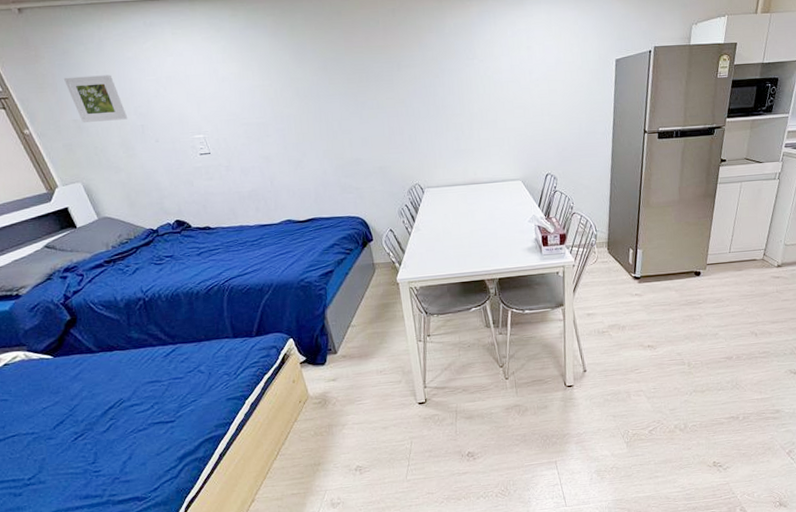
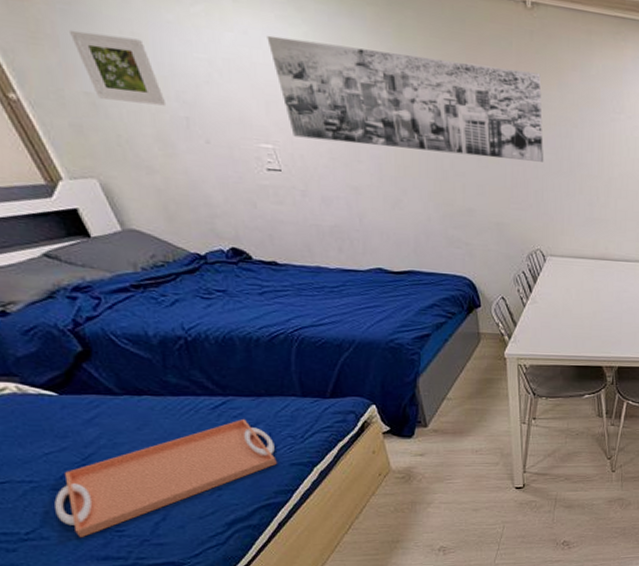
serving tray: none [49,363,216,479] -> present [54,419,277,537]
wall art: none [196,40,413,125] -> present [267,35,543,162]

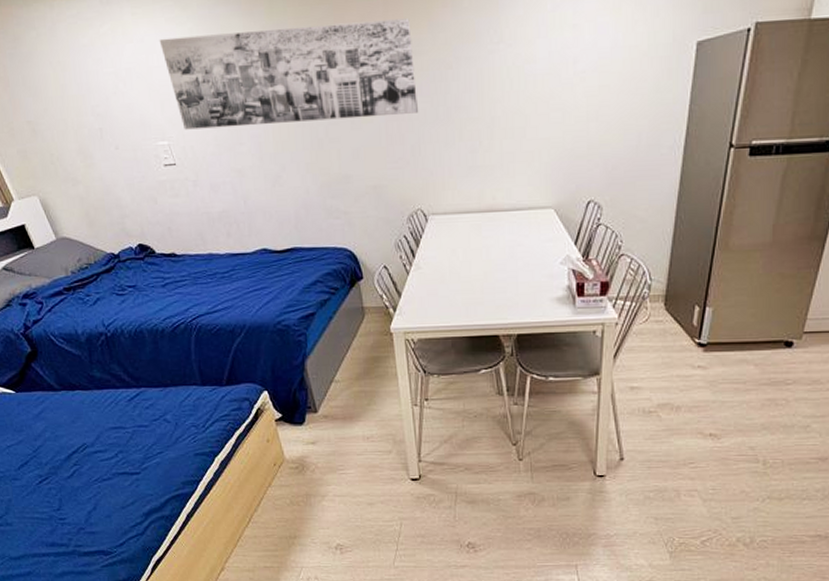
serving tray: present [54,419,277,537] -> none [15,410,183,524]
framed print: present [70,29,167,106] -> none [16,66,85,125]

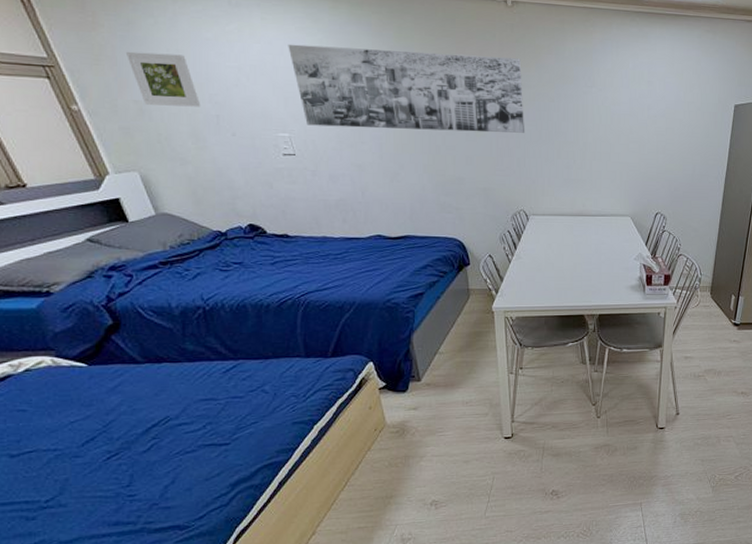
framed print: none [16,66,85,125] -> present [127,51,201,107]

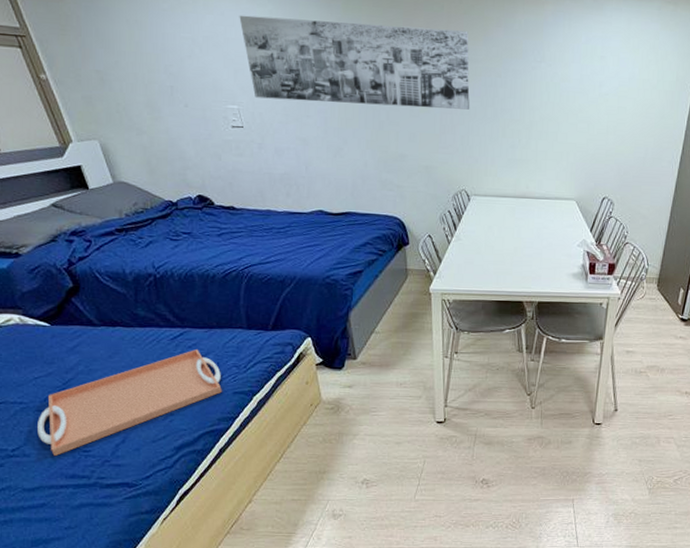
serving tray: none [75,381,280,503] -> present [37,349,222,456]
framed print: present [127,51,201,107] -> none [90,22,157,78]

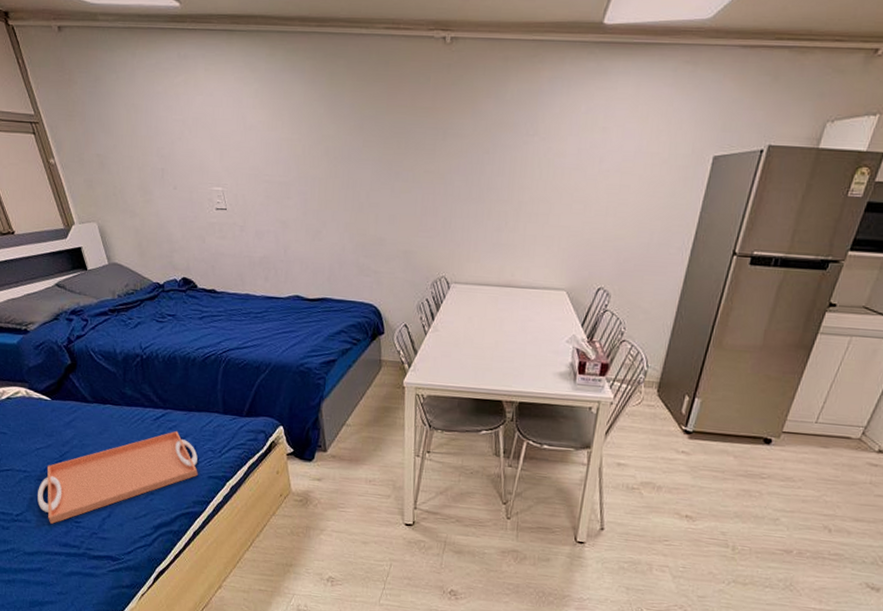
wall art: present [239,15,470,110] -> none [226,95,456,190]

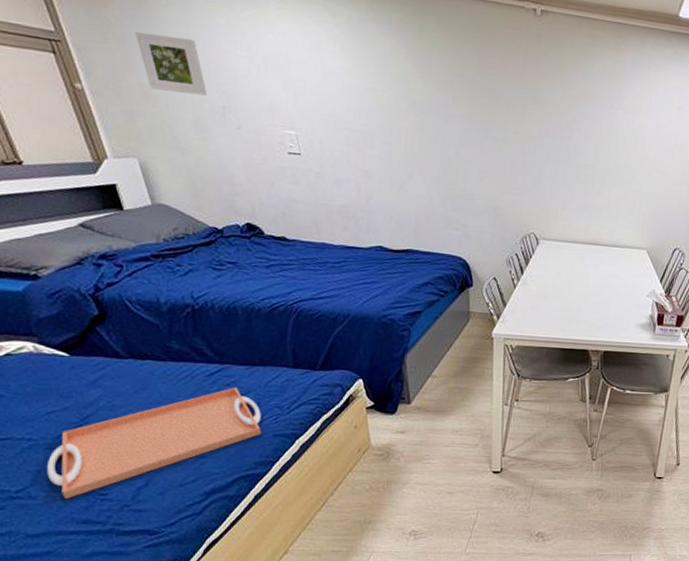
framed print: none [93,107,150,161] -> present [135,31,208,96]

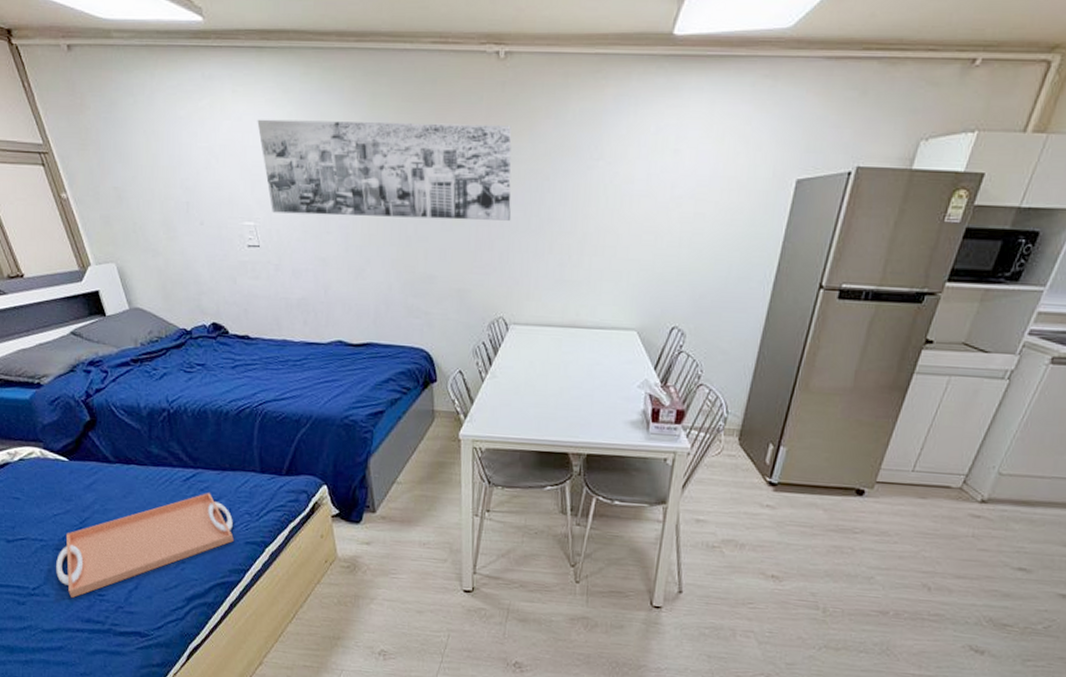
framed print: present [135,31,208,96] -> none [109,134,173,193]
wall art: none [302,37,545,152] -> present [257,119,512,221]

